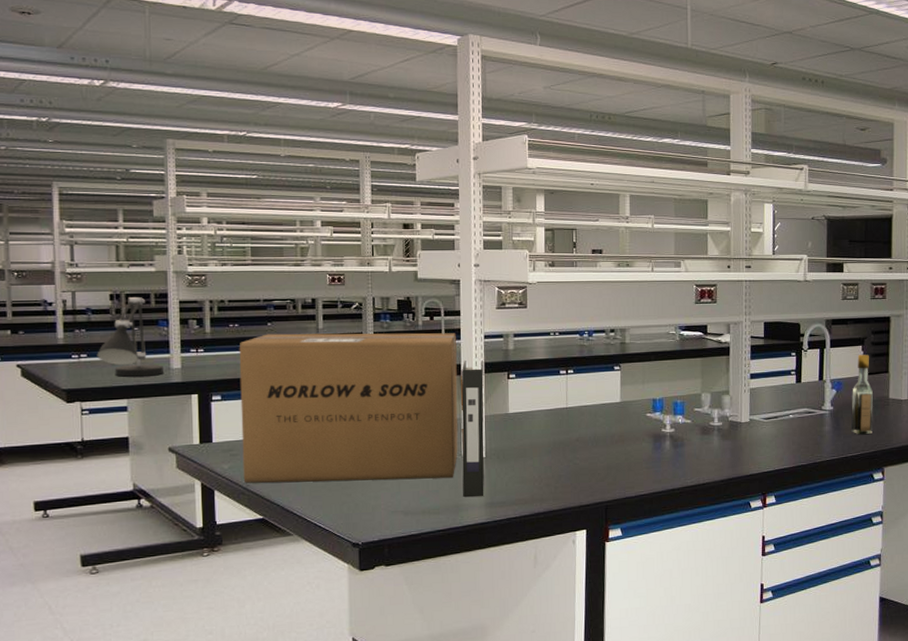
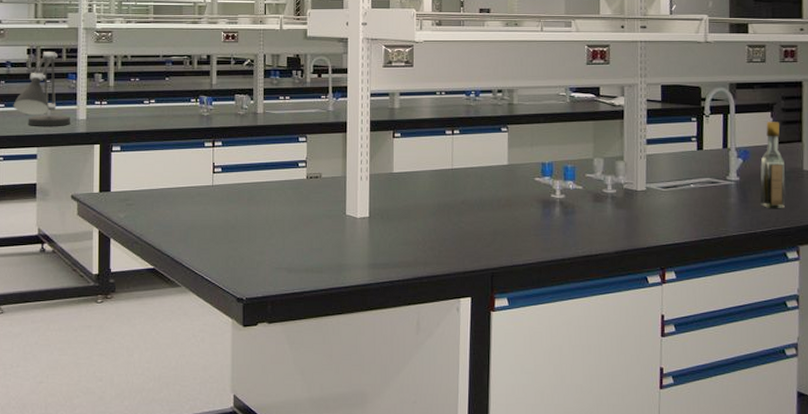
box: present [239,333,458,484] -> none [137,88,343,236]
binder: present [461,360,485,497] -> none [346,118,369,256]

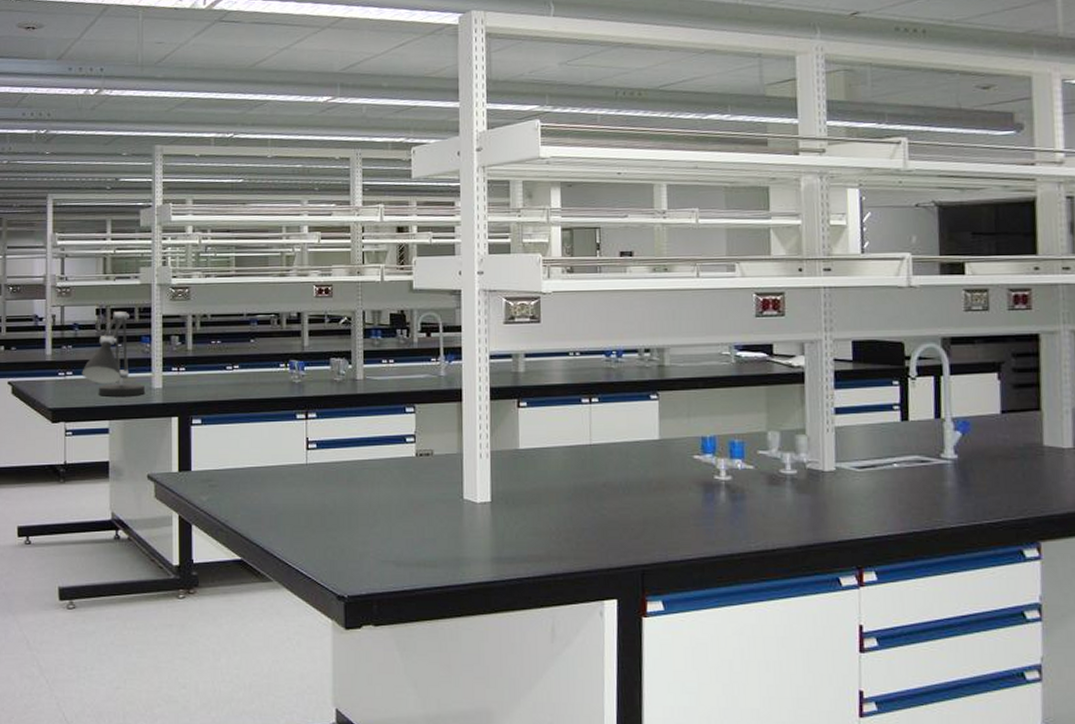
bottle: present [760,122,786,208] -> none [985,385,1020,494]

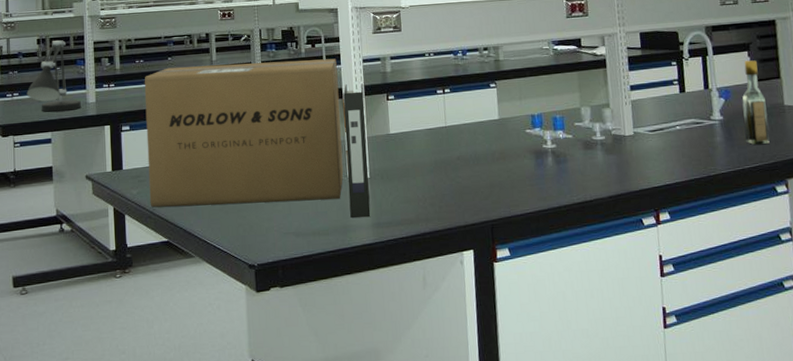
box: none [220,351,459,524] -> present [144,58,344,208]
binder: none [462,385,490,549] -> present [343,83,371,218]
bottle: none [985,385,1020,494] -> present [741,60,770,145]

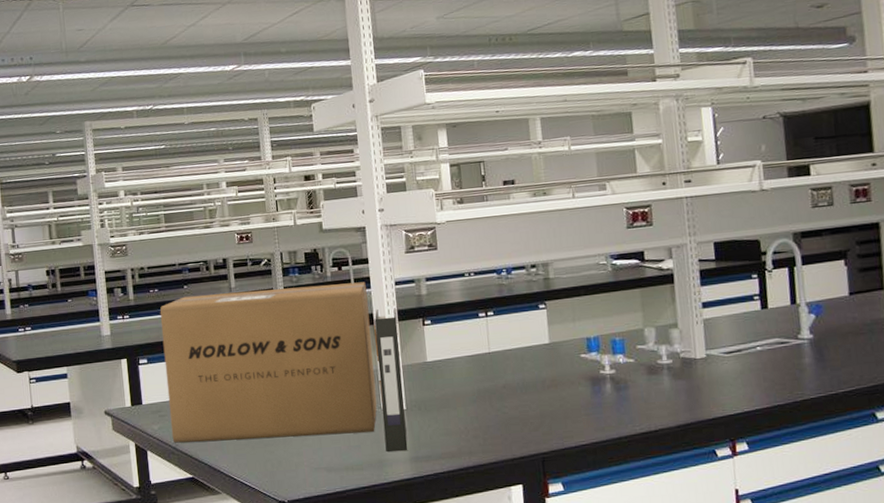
desk lamp: present [26,40,81,113] -> none [39,271,96,347]
bottle: present [741,60,770,145] -> none [836,270,869,366]

